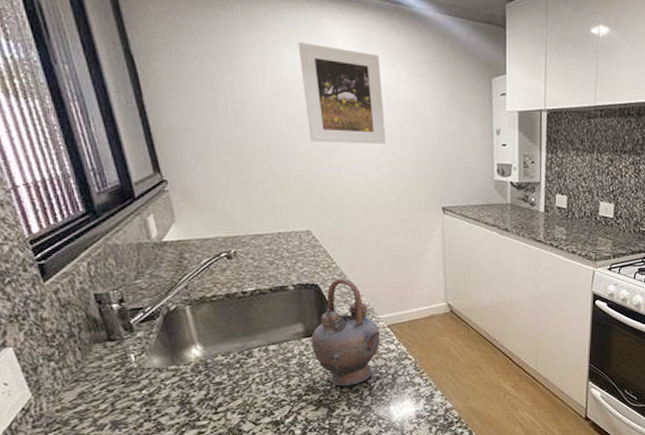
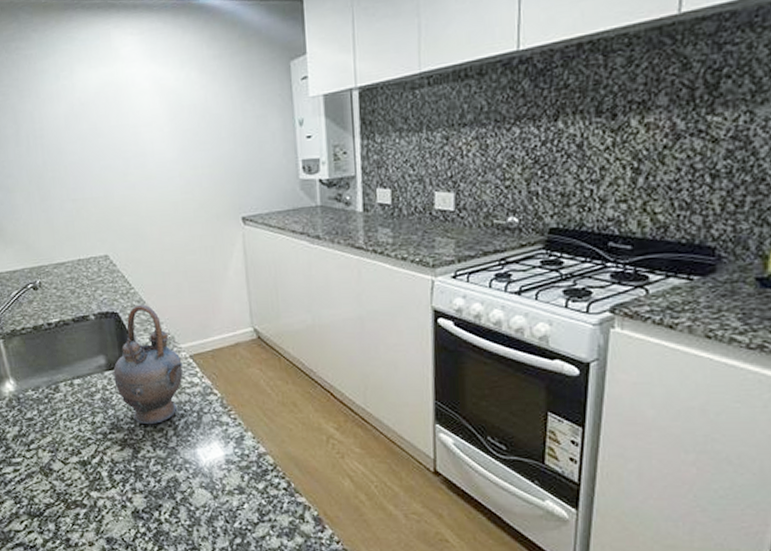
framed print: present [297,42,386,144] -> none [88,57,178,161]

